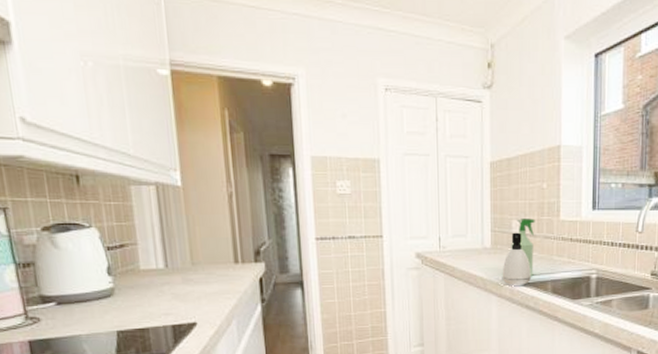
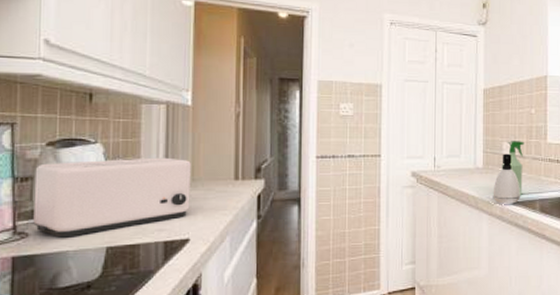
toaster: none [35,241,193,322] -> present [33,157,191,238]

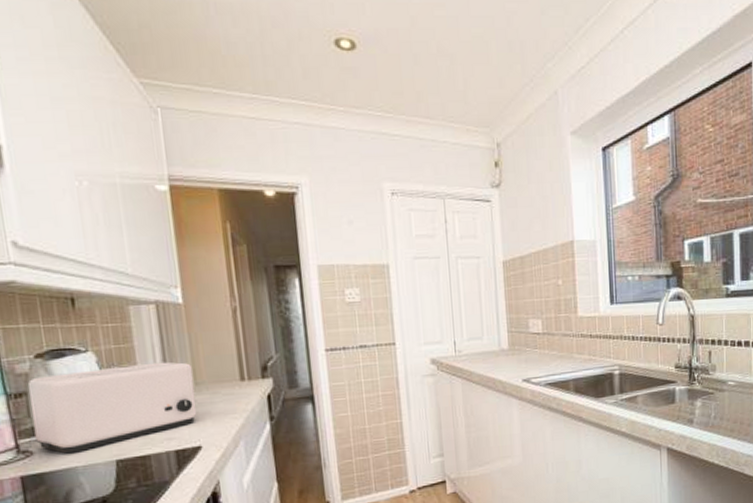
soap dispenser: present [493,153,520,205] -> none [521,331,552,388]
spray bottle: present [502,141,524,196] -> none [529,316,554,377]

